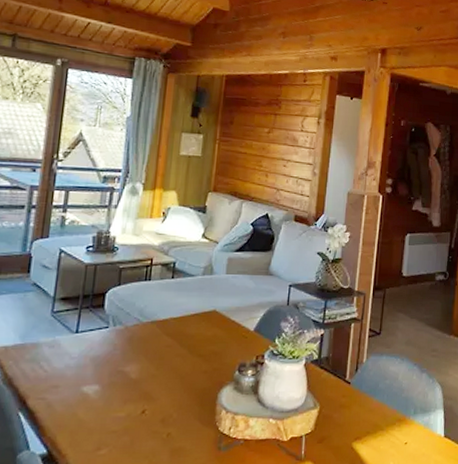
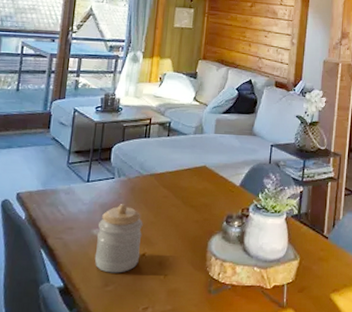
jar: none [84,356,143,435] -> present [94,204,143,273]

